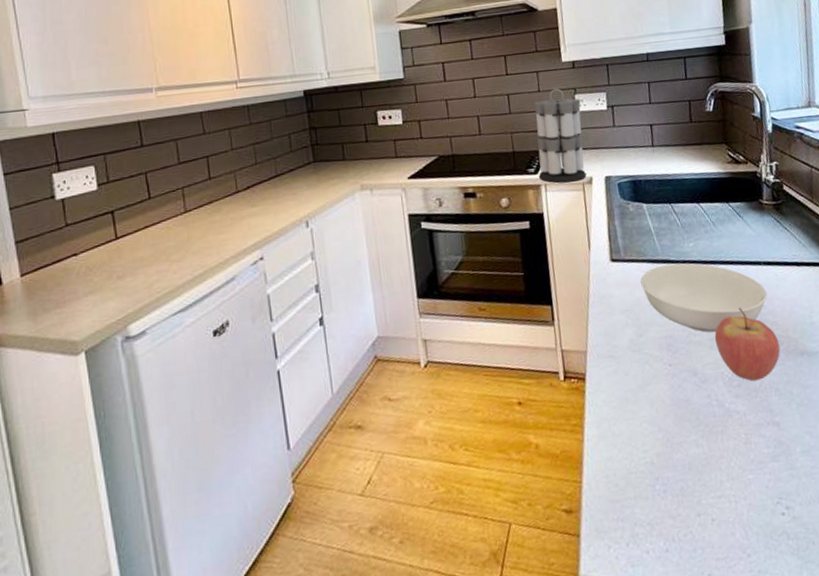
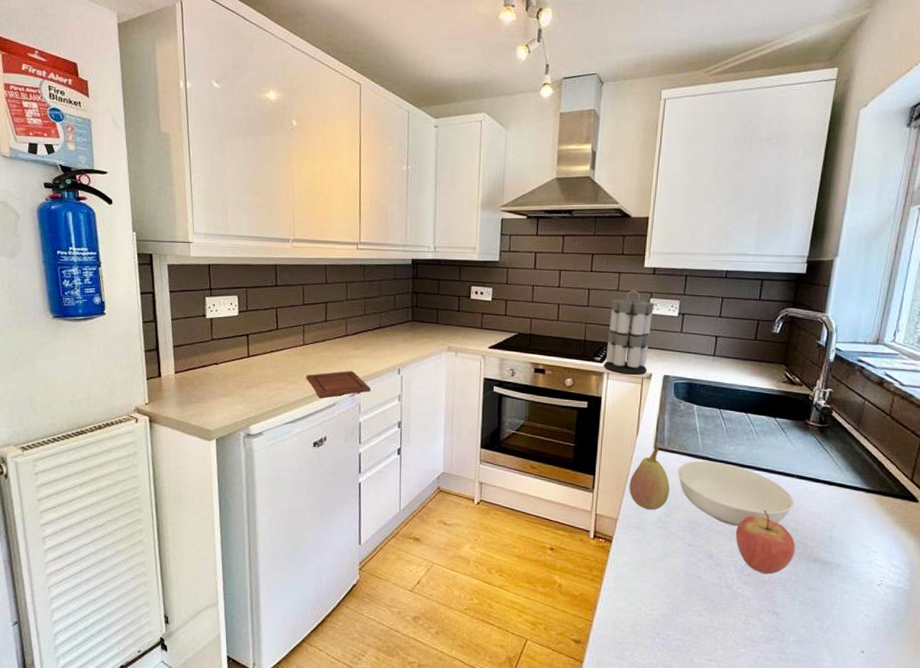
cutting board: none [194,232,277,273] -> present [306,370,372,398]
fruit: none [591,257,637,333] -> present [629,446,670,510]

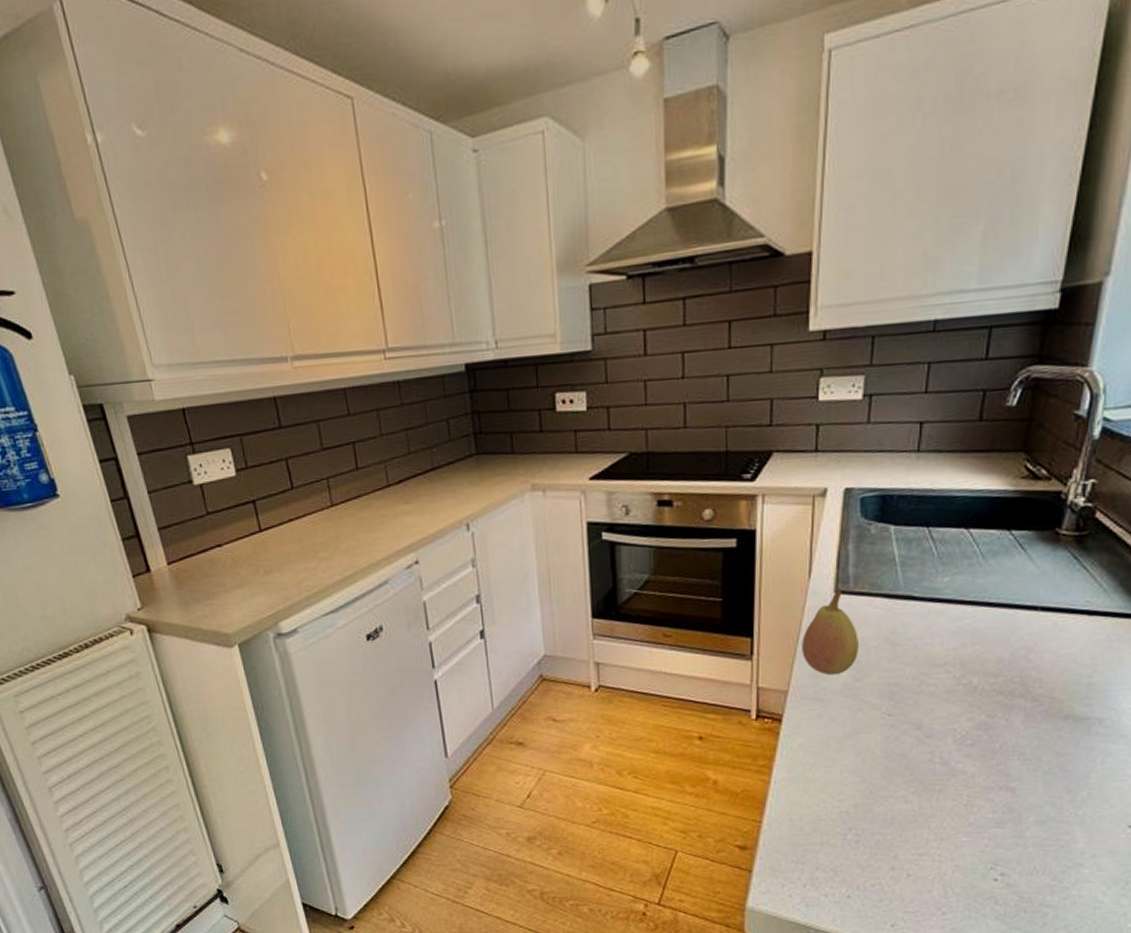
cutting board: present [306,370,372,398] -> none [342,533,434,575]
spice rack: present [604,290,655,375] -> none [756,368,827,494]
bowl: present [678,460,794,527] -> none [870,600,1037,684]
fruit: present [736,510,795,575] -> none [954,658,1038,742]

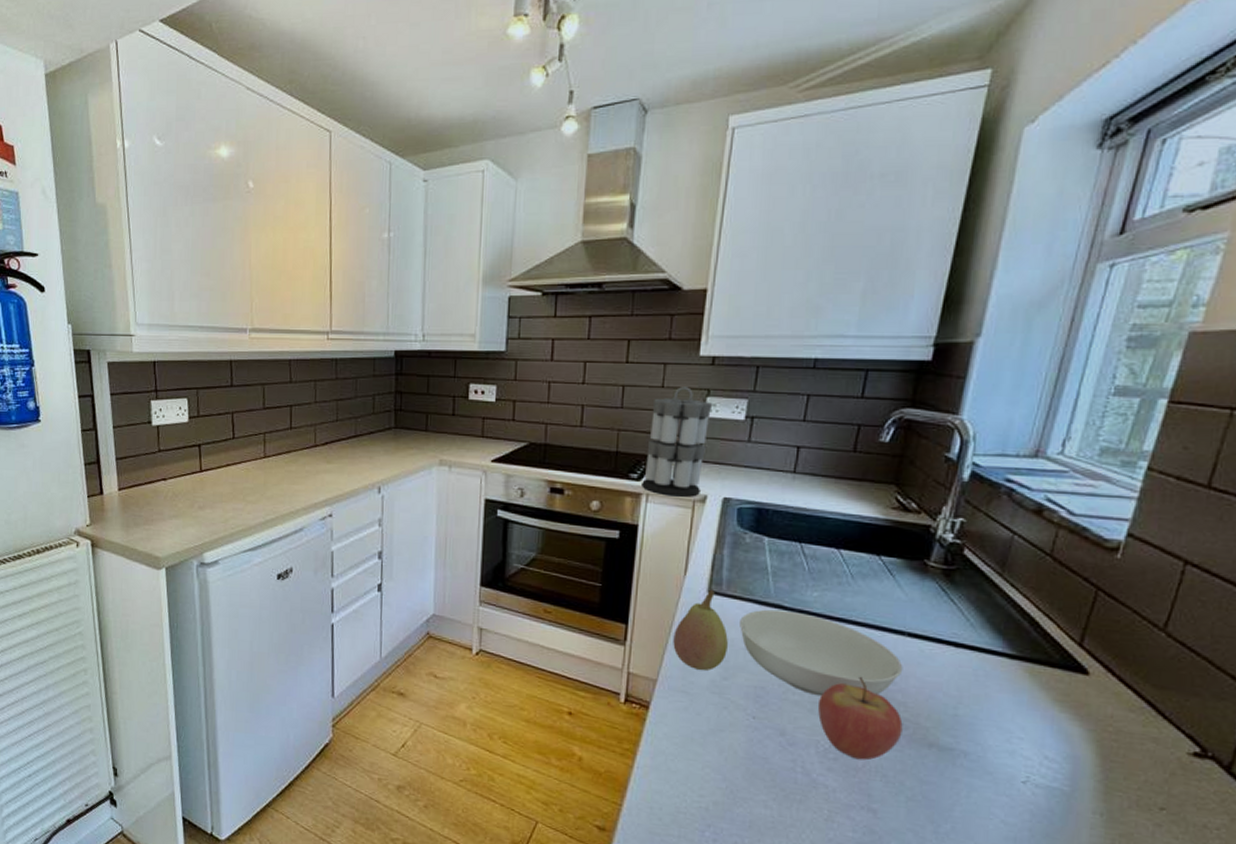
spice rack: none [756,368,827,494] -> present [642,387,713,497]
bowl: none [870,600,1037,684] -> present [740,609,903,697]
fruit: none [954,658,1038,742] -> present [818,676,903,761]

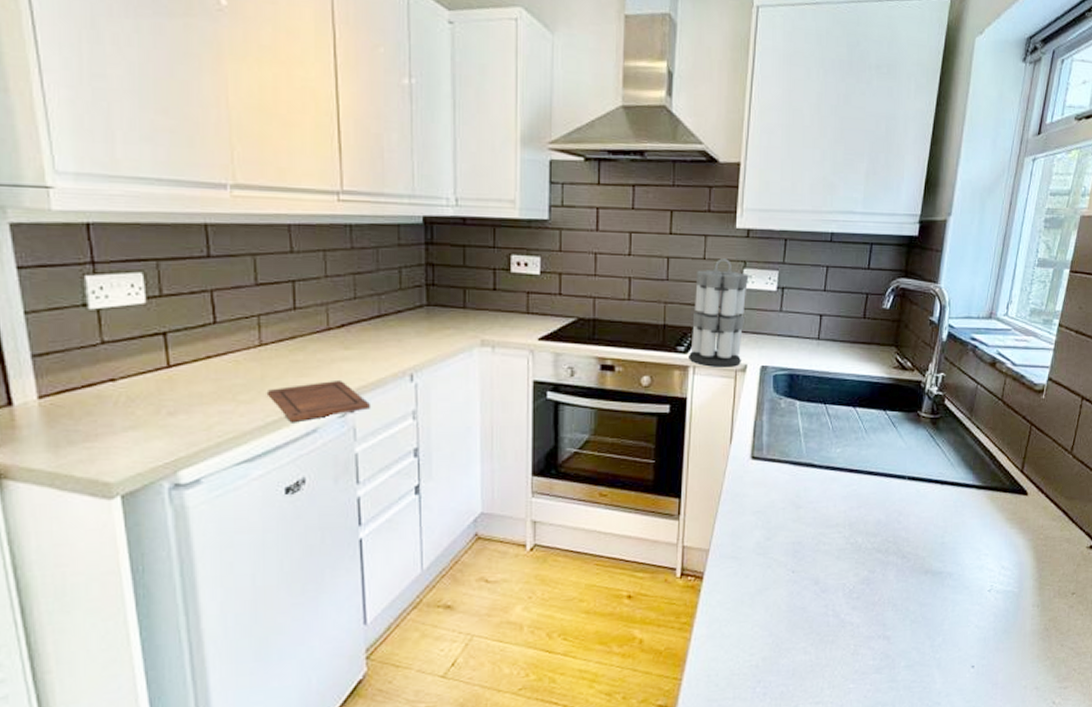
cutting board: none [268,488,346,521] -> present [268,379,372,422]
fruit: present [673,589,728,670] -> none [722,455,769,534]
bowl: present [740,609,903,697] -> none [779,468,905,543]
fruit: present [818,676,903,761] -> none [844,520,907,595]

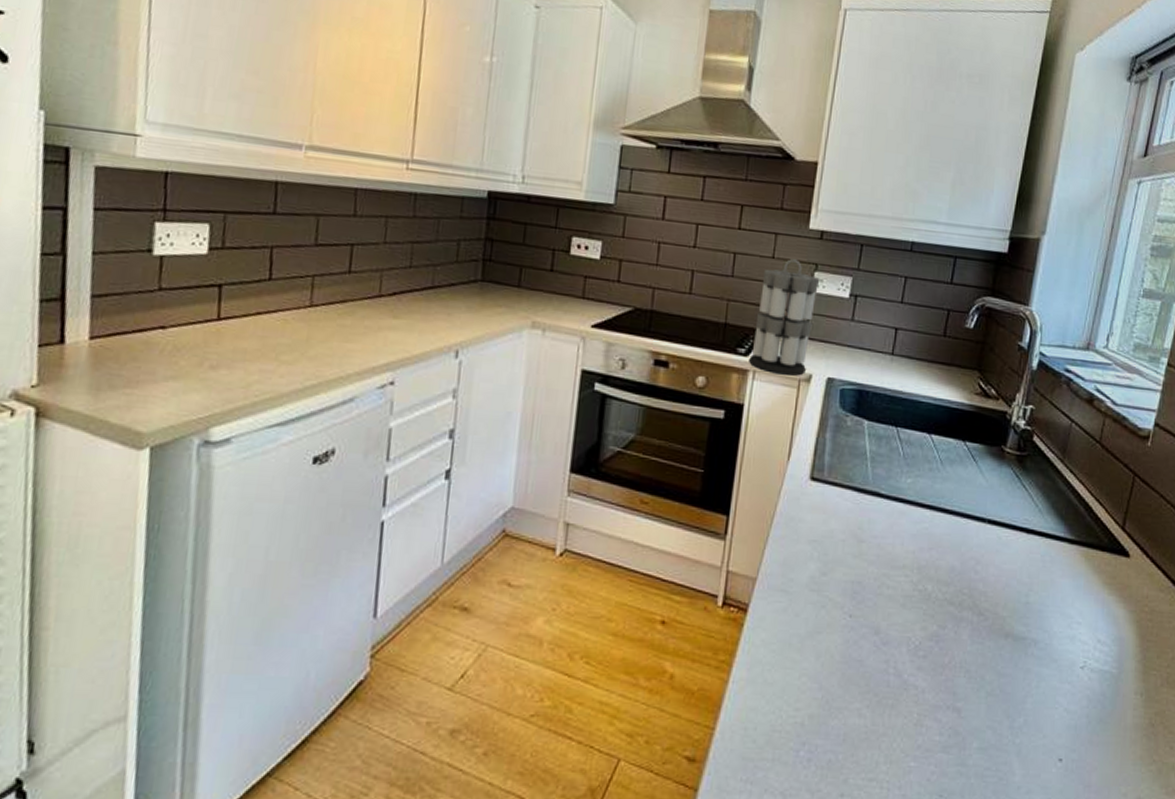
cutting board: present [268,379,372,422] -> none [310,348,413,389]

